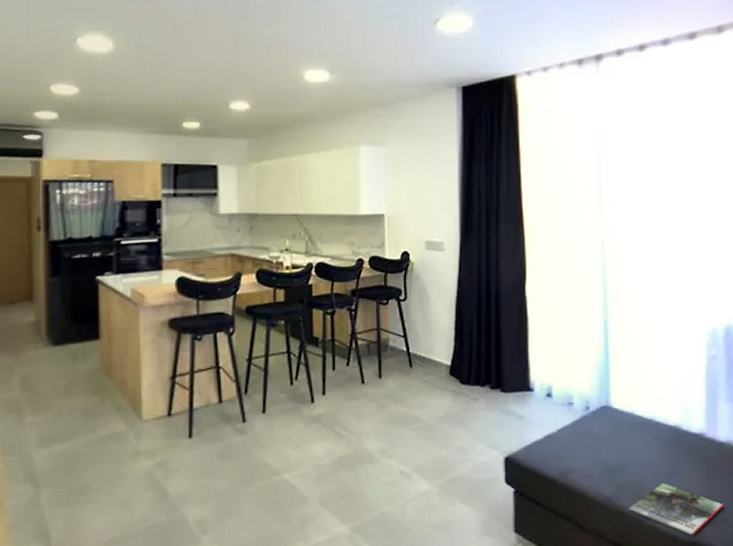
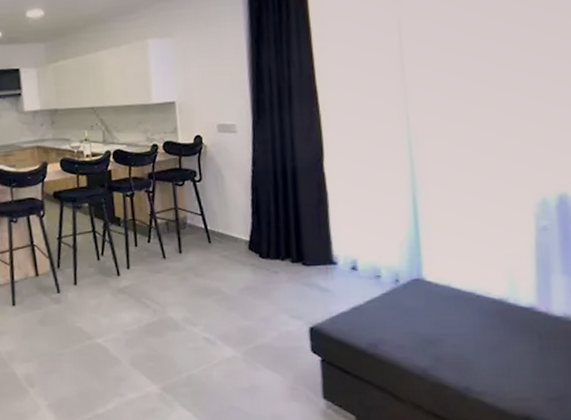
magazine: present [629,483,723,536] -> none [448,357,561,411]

